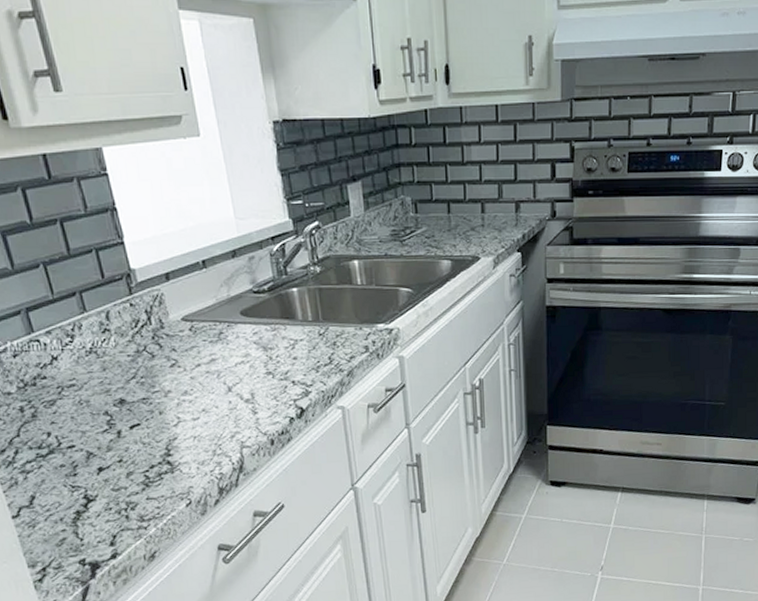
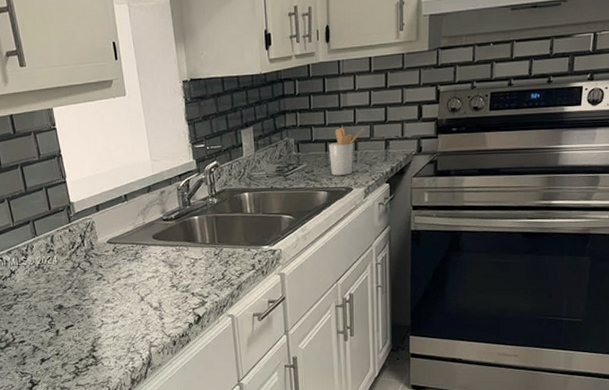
utensil holder: none [451,185,492,242] -> present [328,127,364,176]

